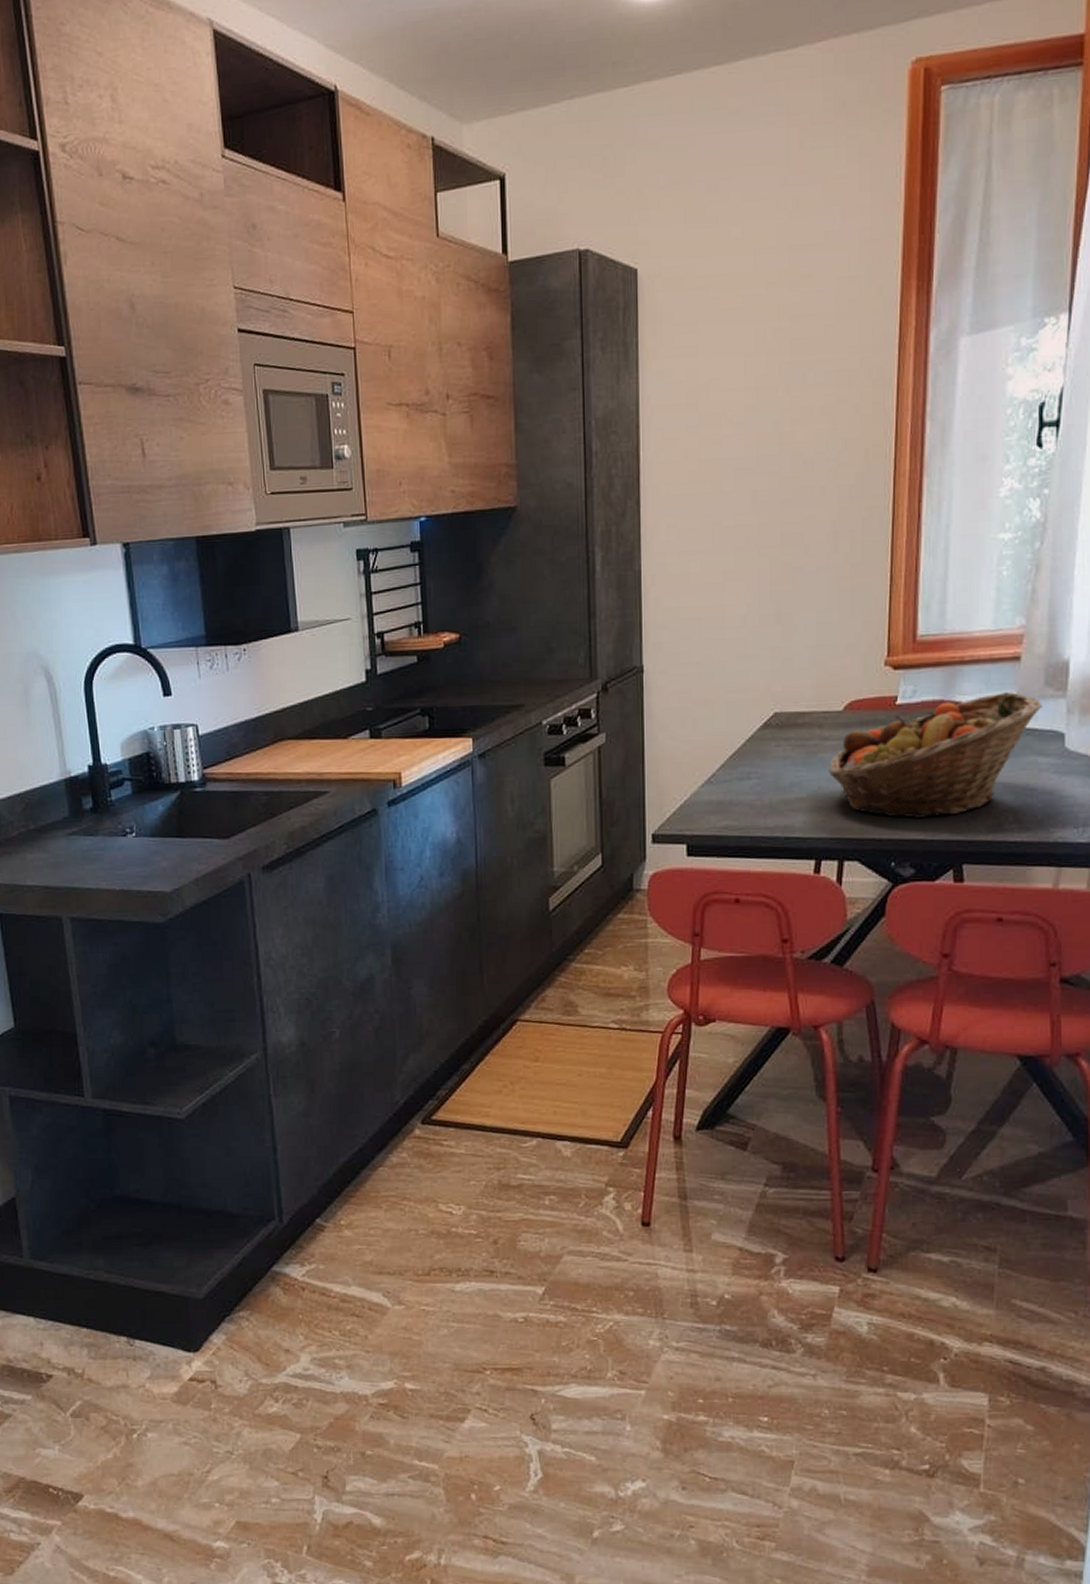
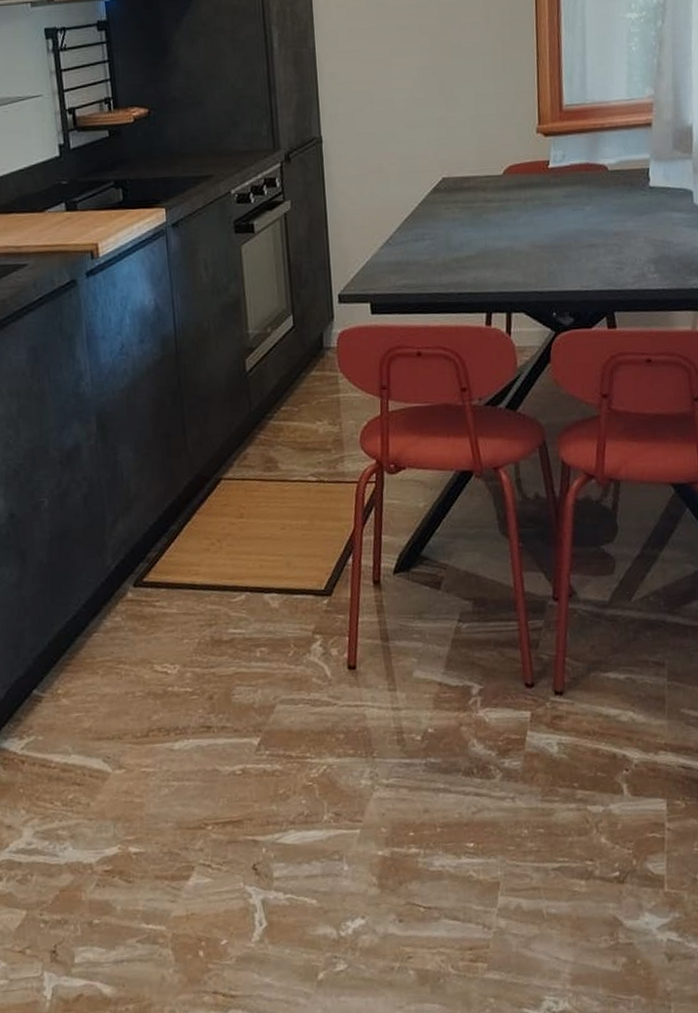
fruit basket: present [829,692,1043,819] -> none [493,155,673,272]

